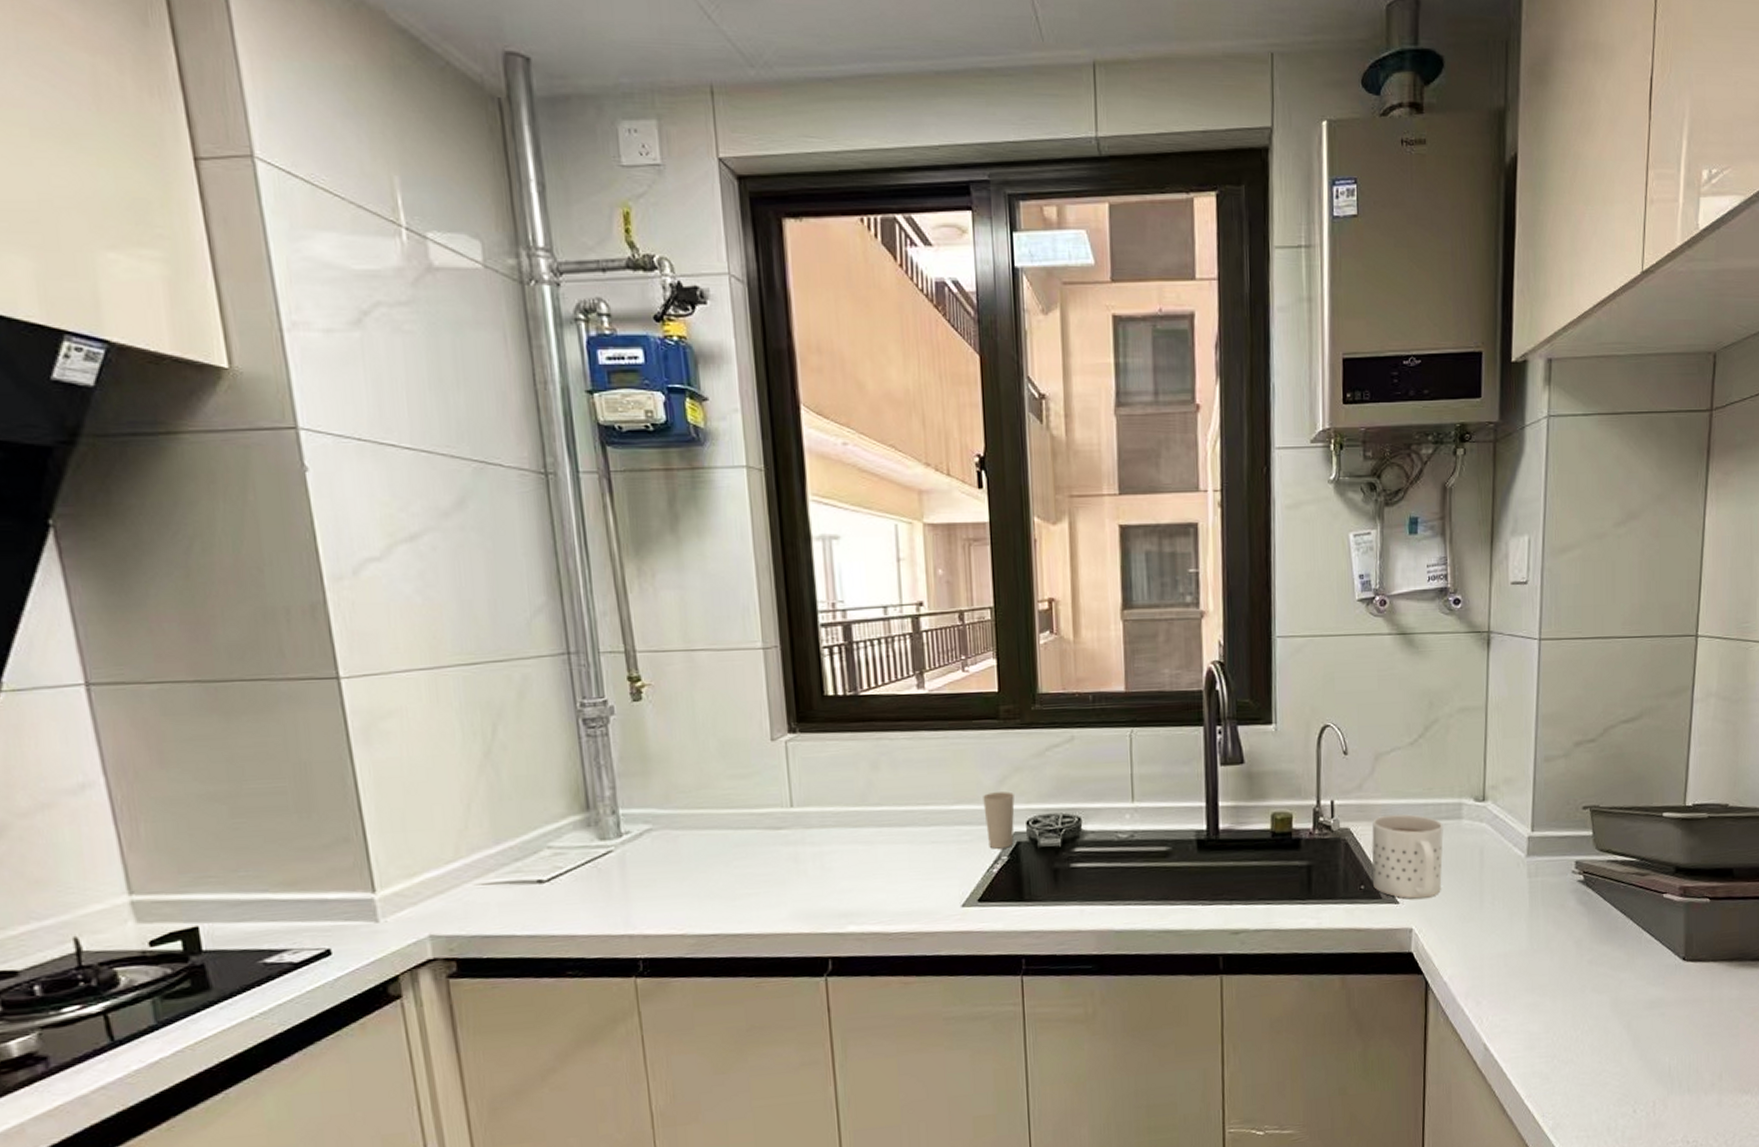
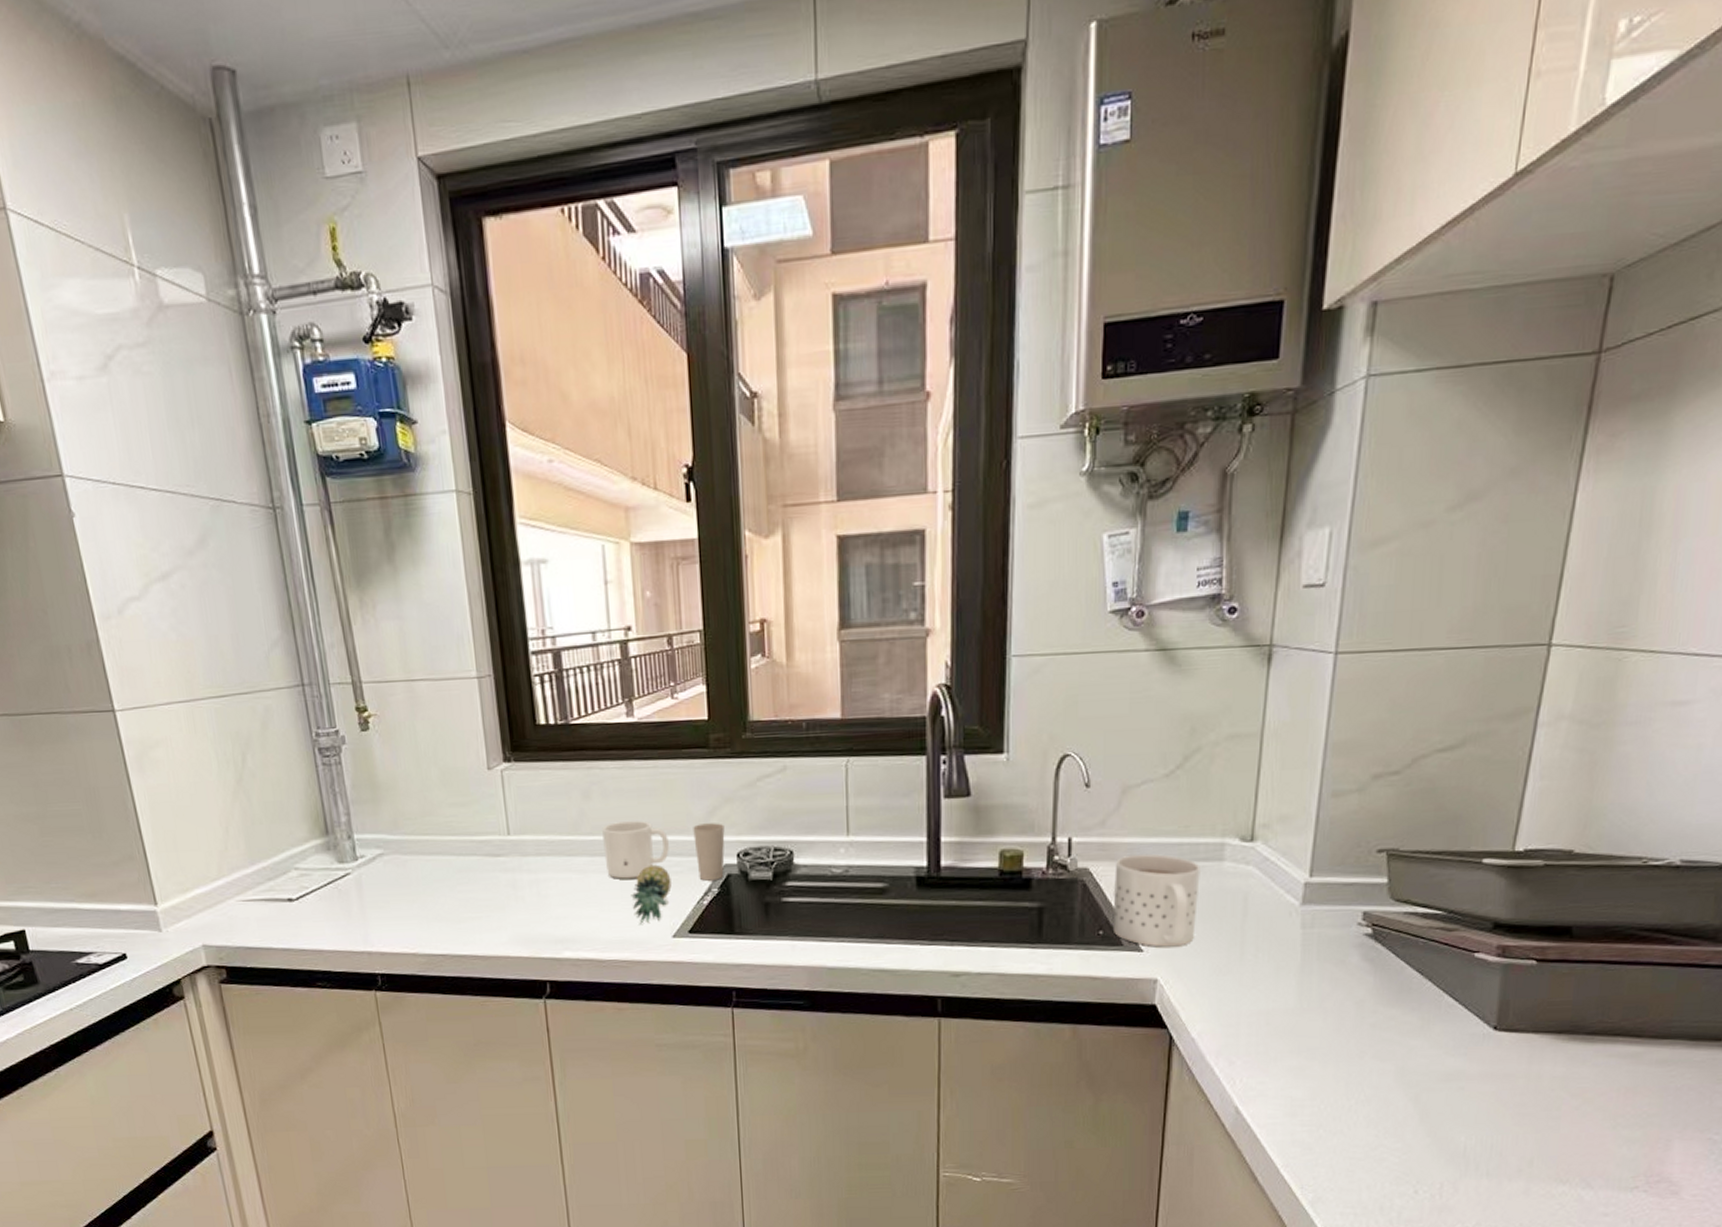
mug: none [891,790,959,850] -> present [602,820,669,879]
fruit: none [919,834,961,895] -> present [631,864,672,924]

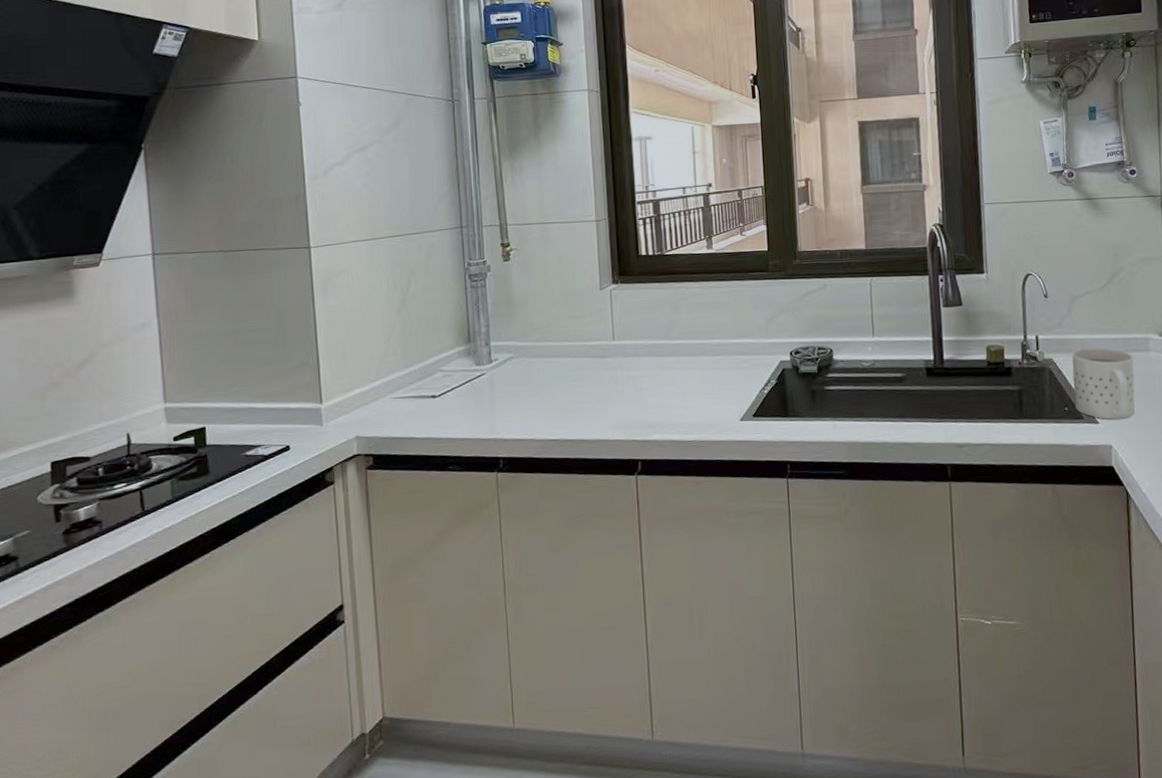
mug: present [602,820,669,879] -> none [687,327,738,374]
fruit: present [631,864,672,924] -> none [708,362,740,411]
cup: present [693,823,725,881] -> none [756,328,781,374]

